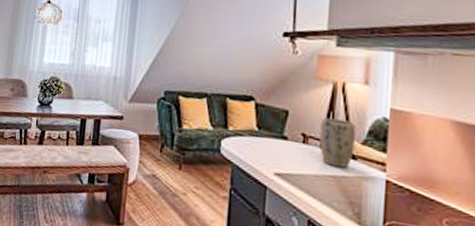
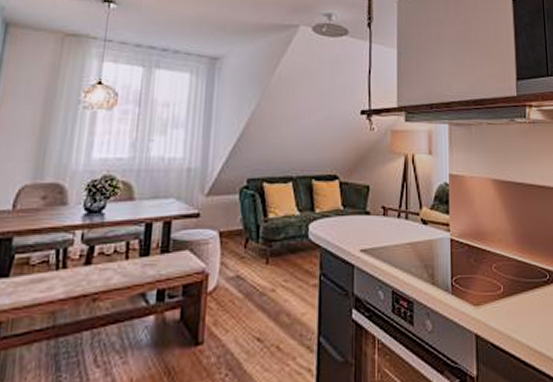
plant pot: present [320,117,356,168] -> none [398,189,425,234]

